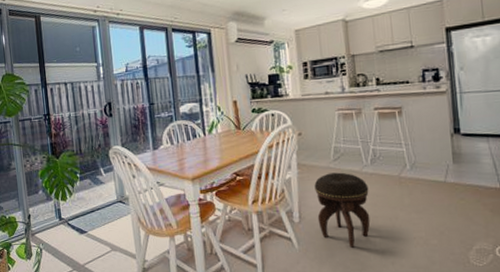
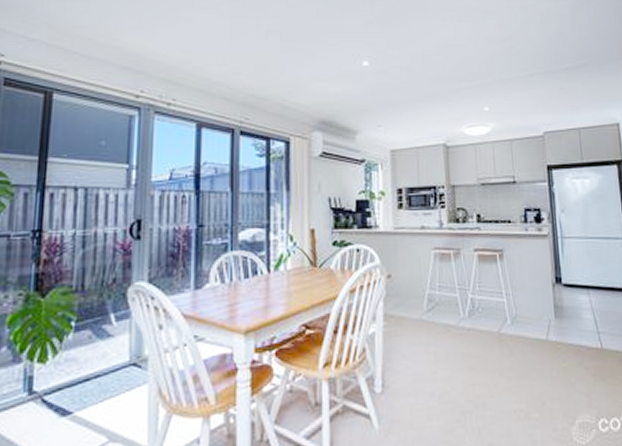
footstool: present [314,172,371,248] -> none [402,326,466,426]

